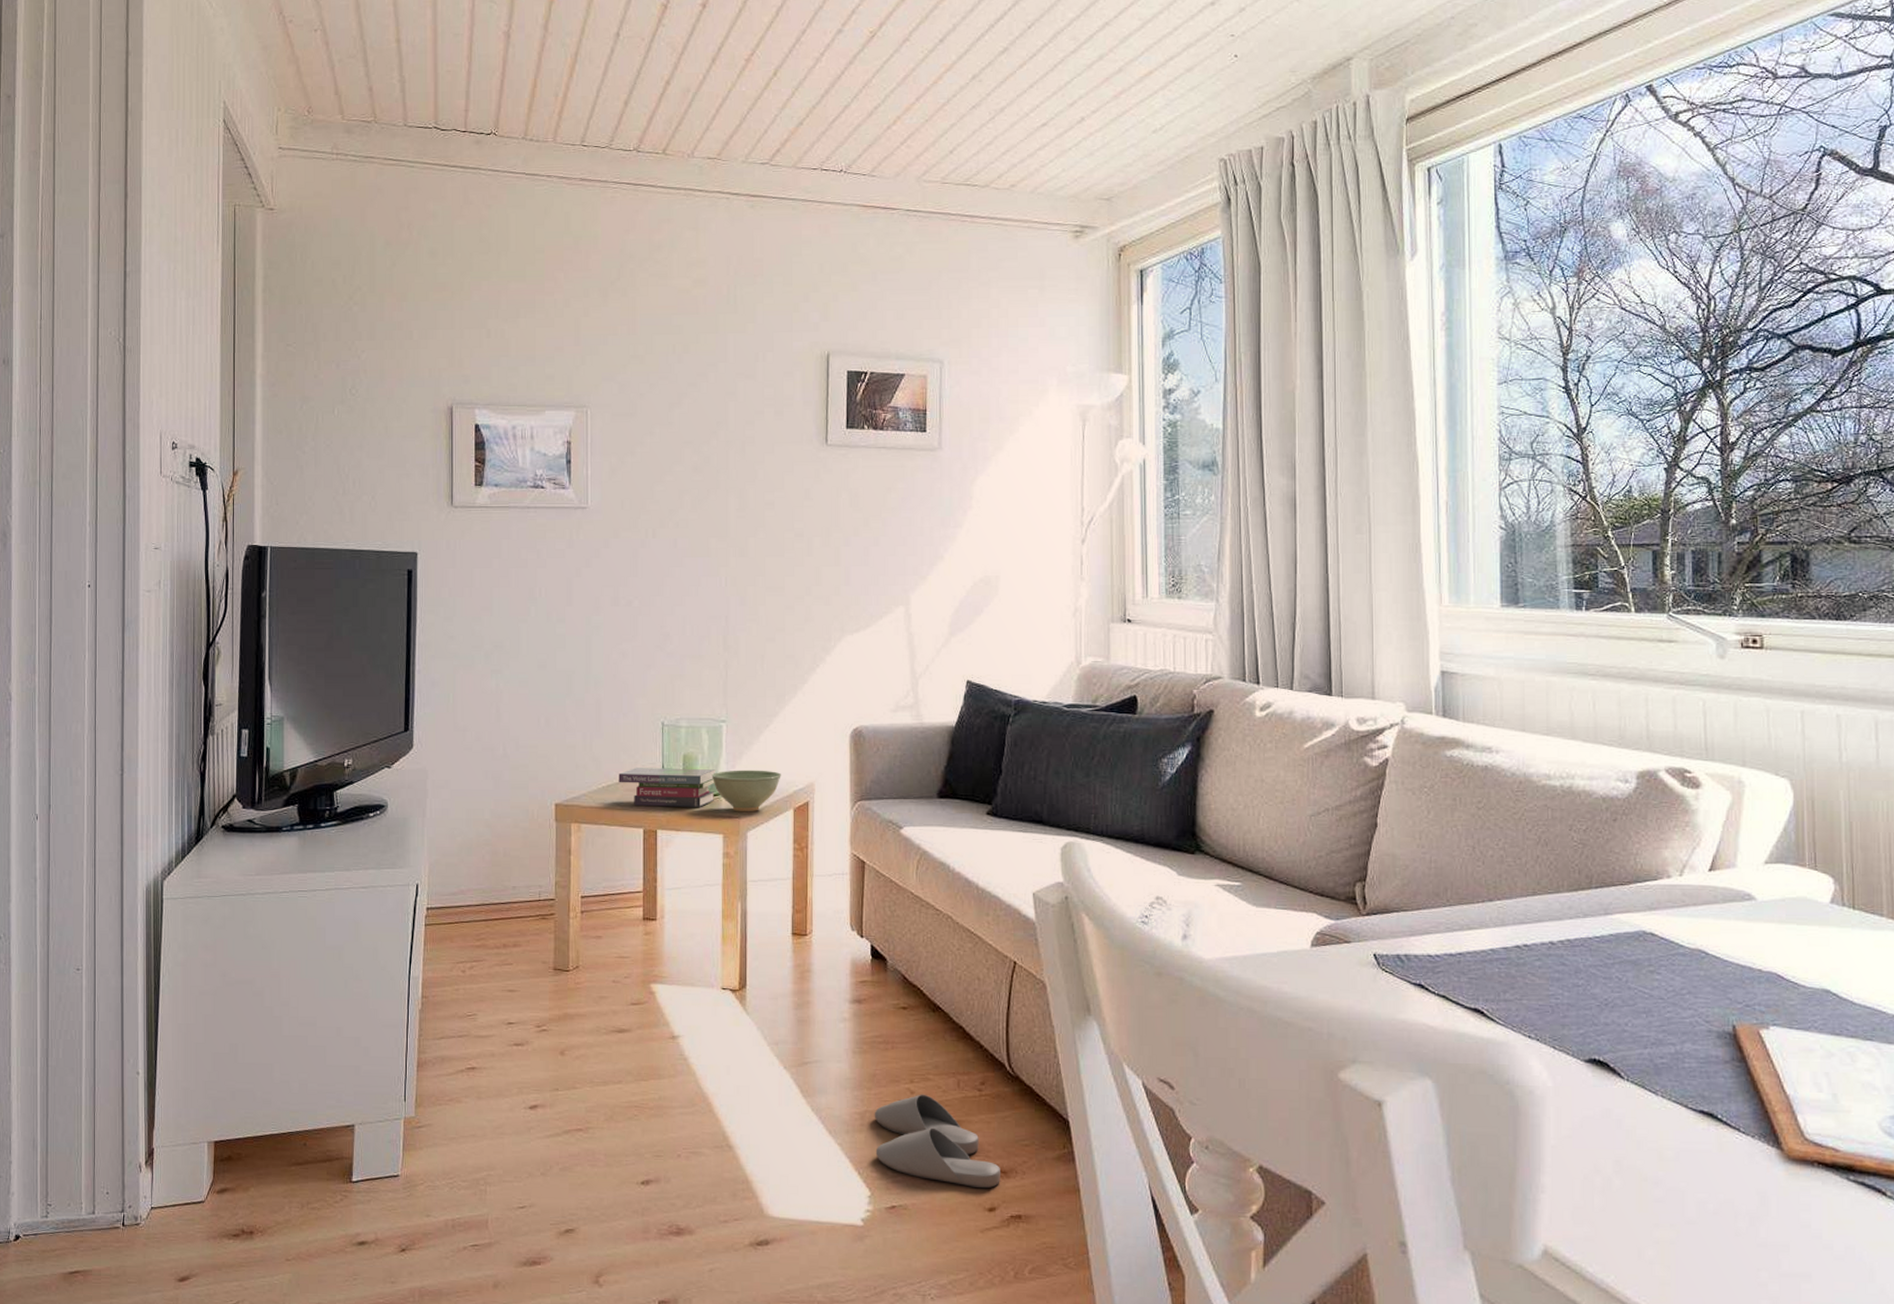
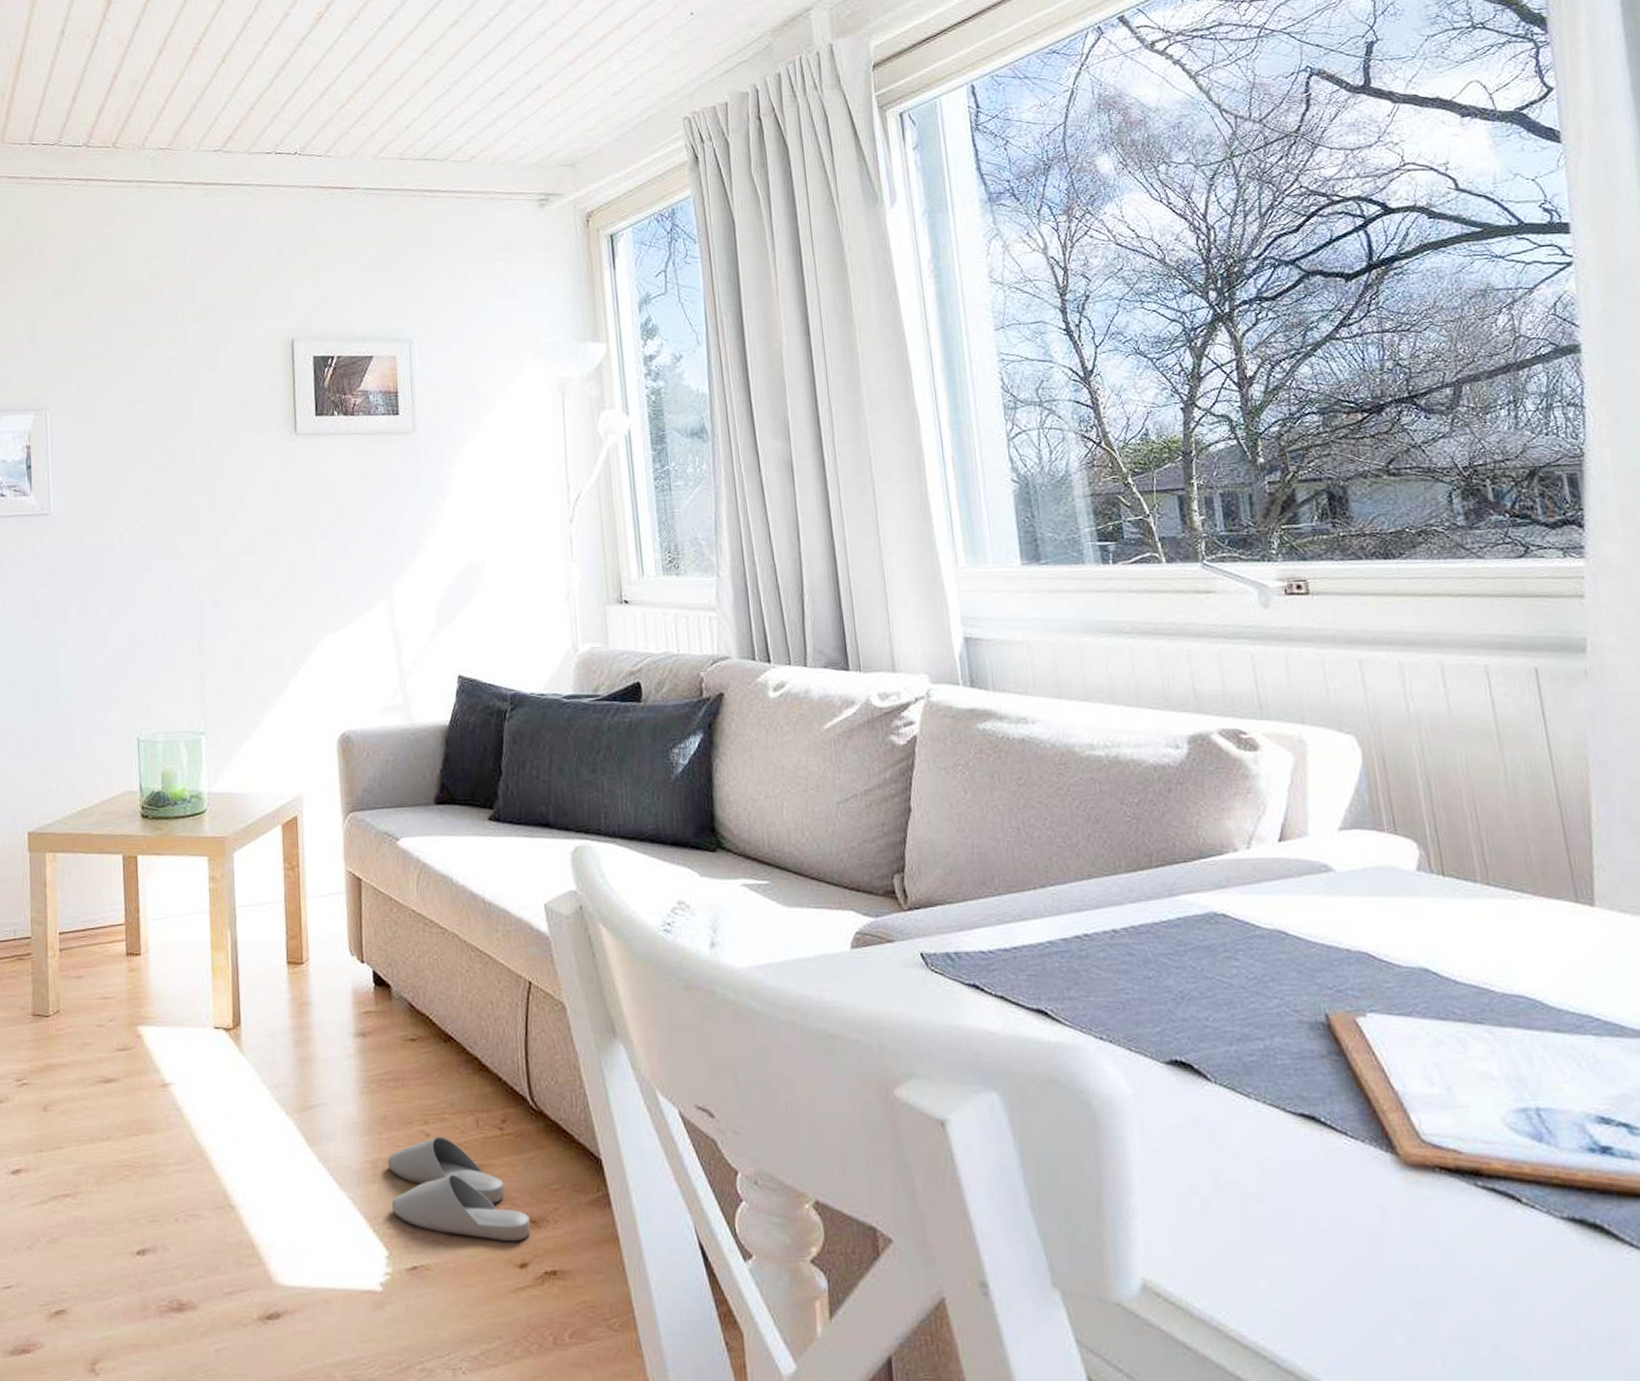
books: present [618,768,716,807] -> none [94,786,197,830]
bowl: present [711,770,781,811] -> none [192,784,267,830]

